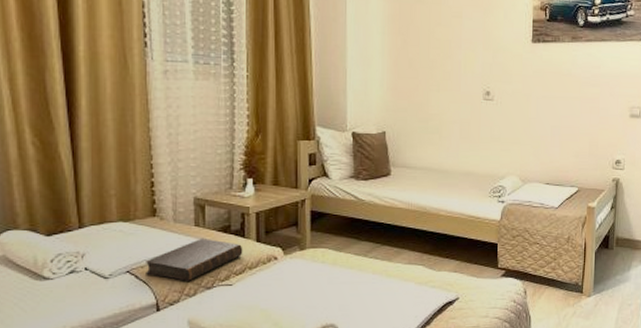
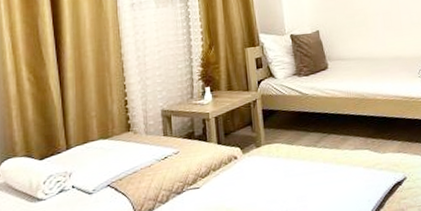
book: present [146,238,243,281] -> none [123,146,207,189]

